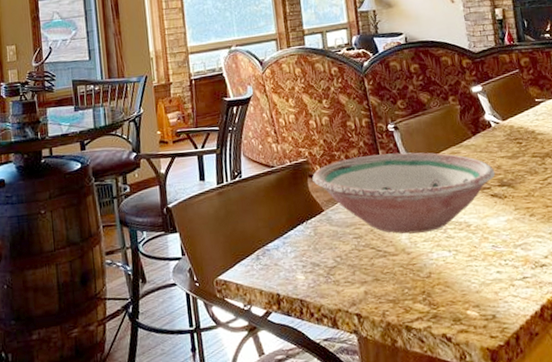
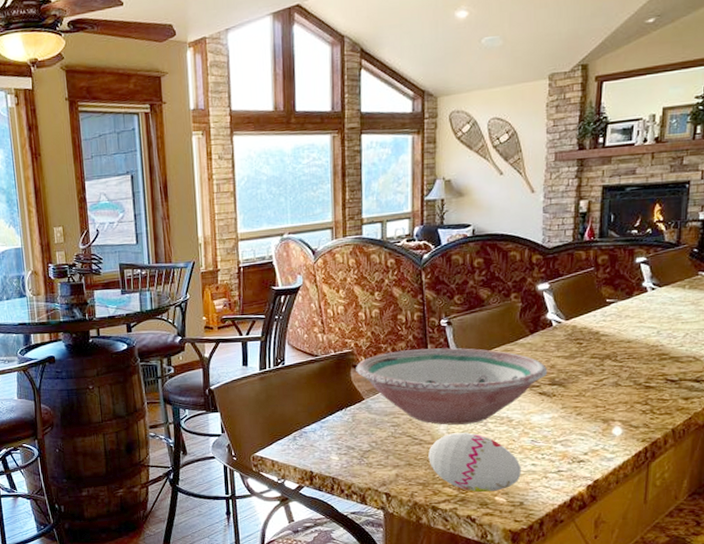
decorative egg: none [394,241,488,307] -> present [428,432,521,493]

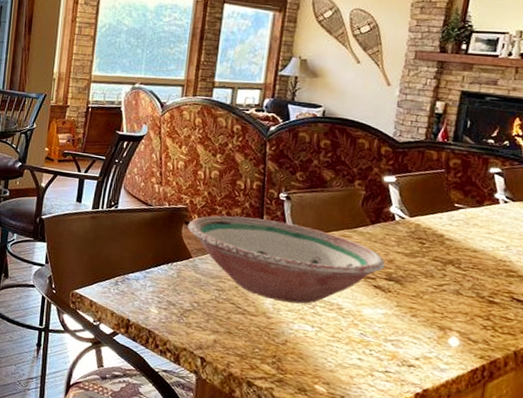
decorative egg: present [428,432,521,493] -> none [250,309,346,379]

